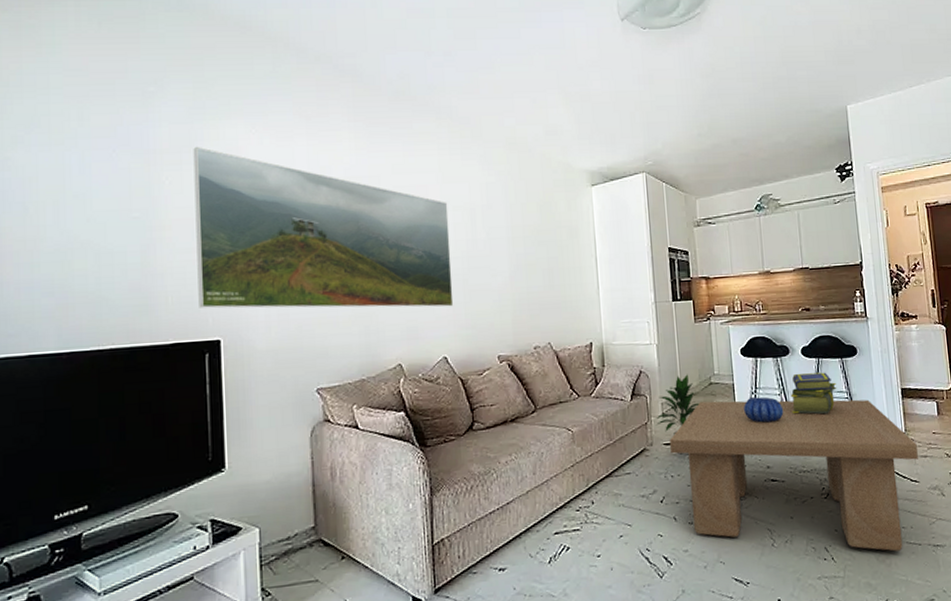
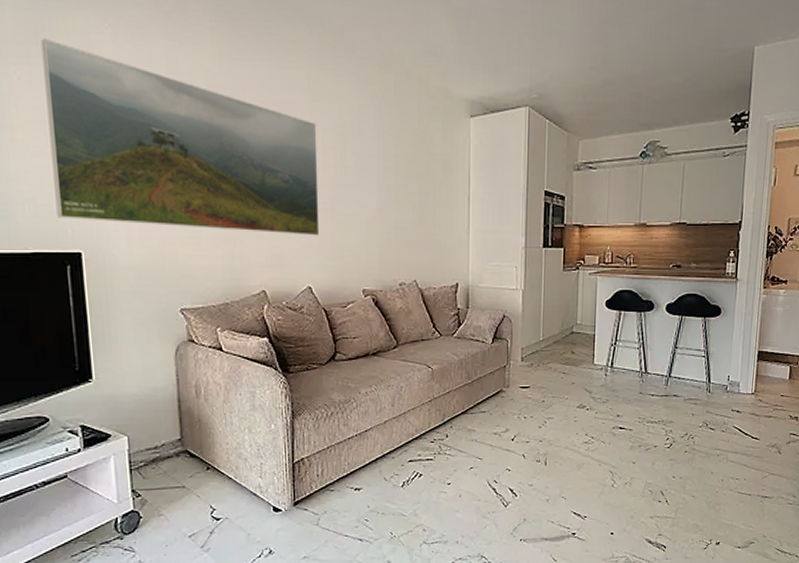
indoor plant: present [655,374,700,456] -> none [513,322,559,399]
coffee table: present [670,399,918,551] -> none [526,350,764,499]
decorative bowl: present [744,396,784,423] -> none [602,349,641,374]
stack of books: present [790,372,837,415] -> none [648,329,696,370]

